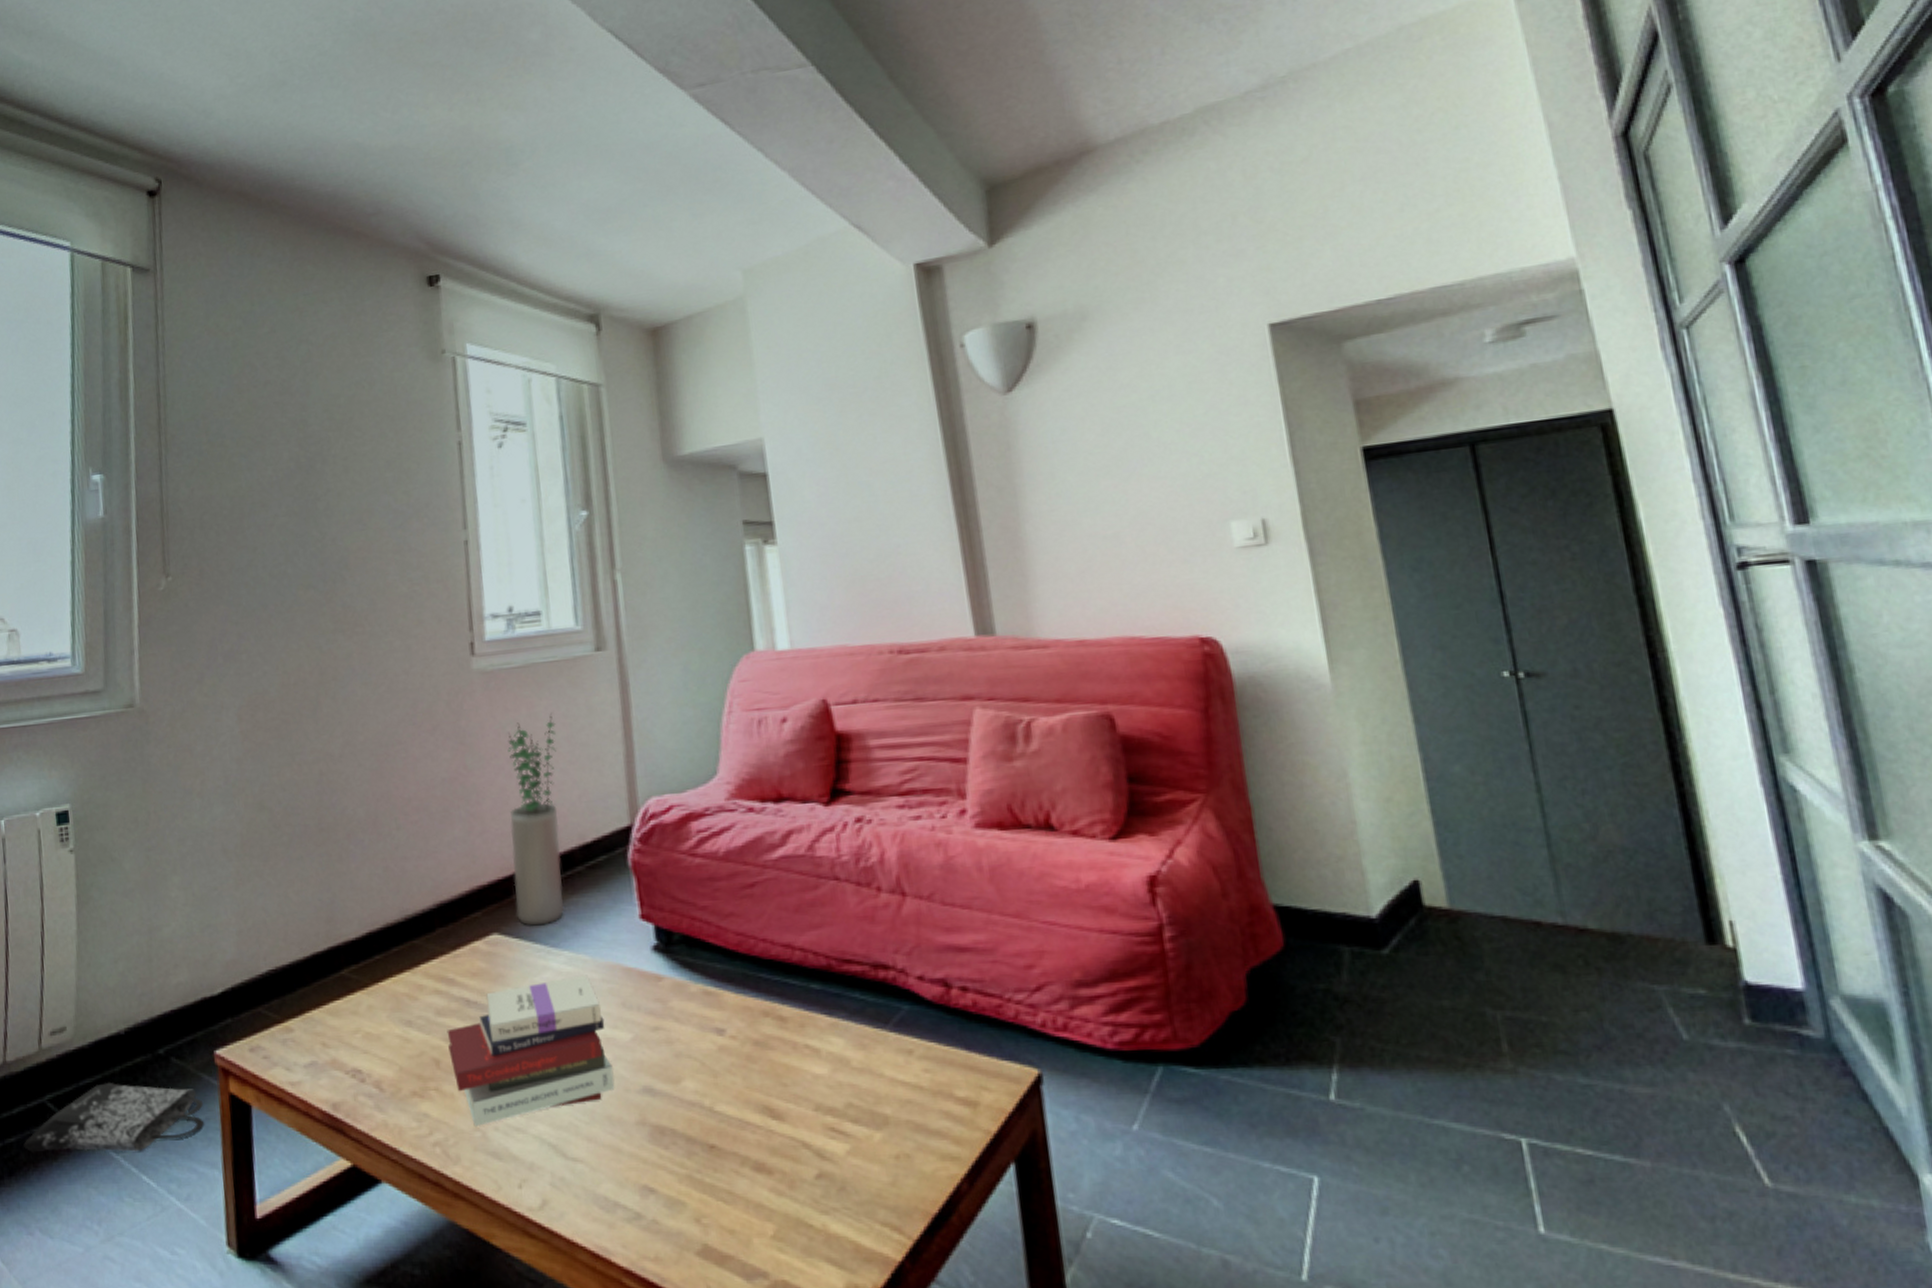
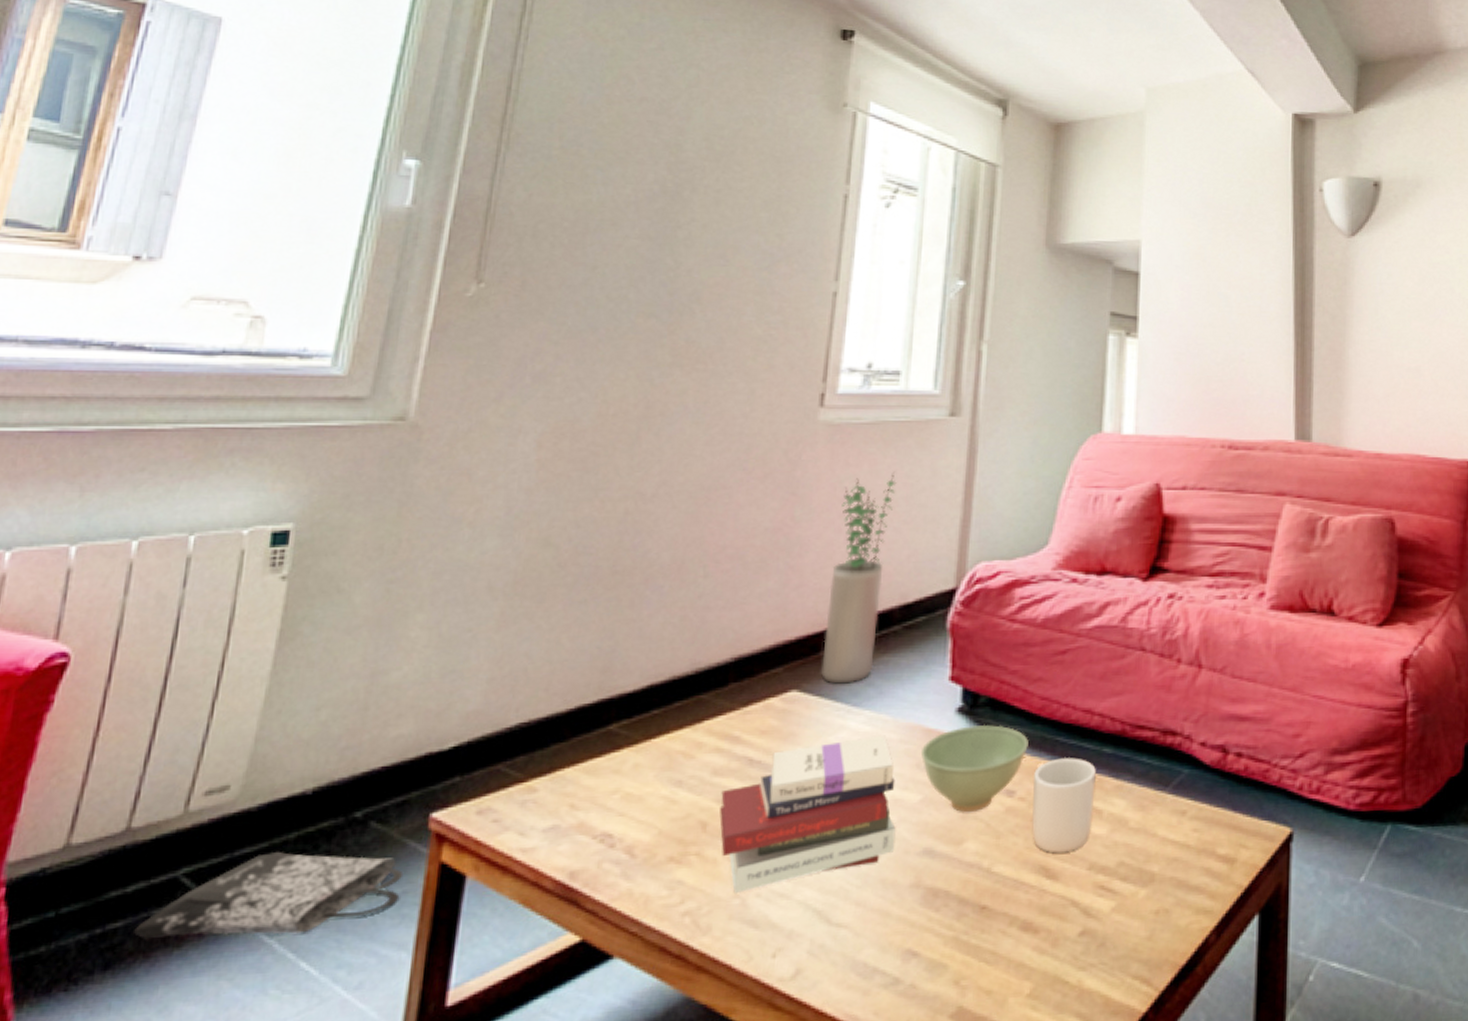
bowl: none [623,962,731,1052] -> present [920,724,1029,813]
mug: none [741,994,812,1093] -> present [1032,757,1096,854]

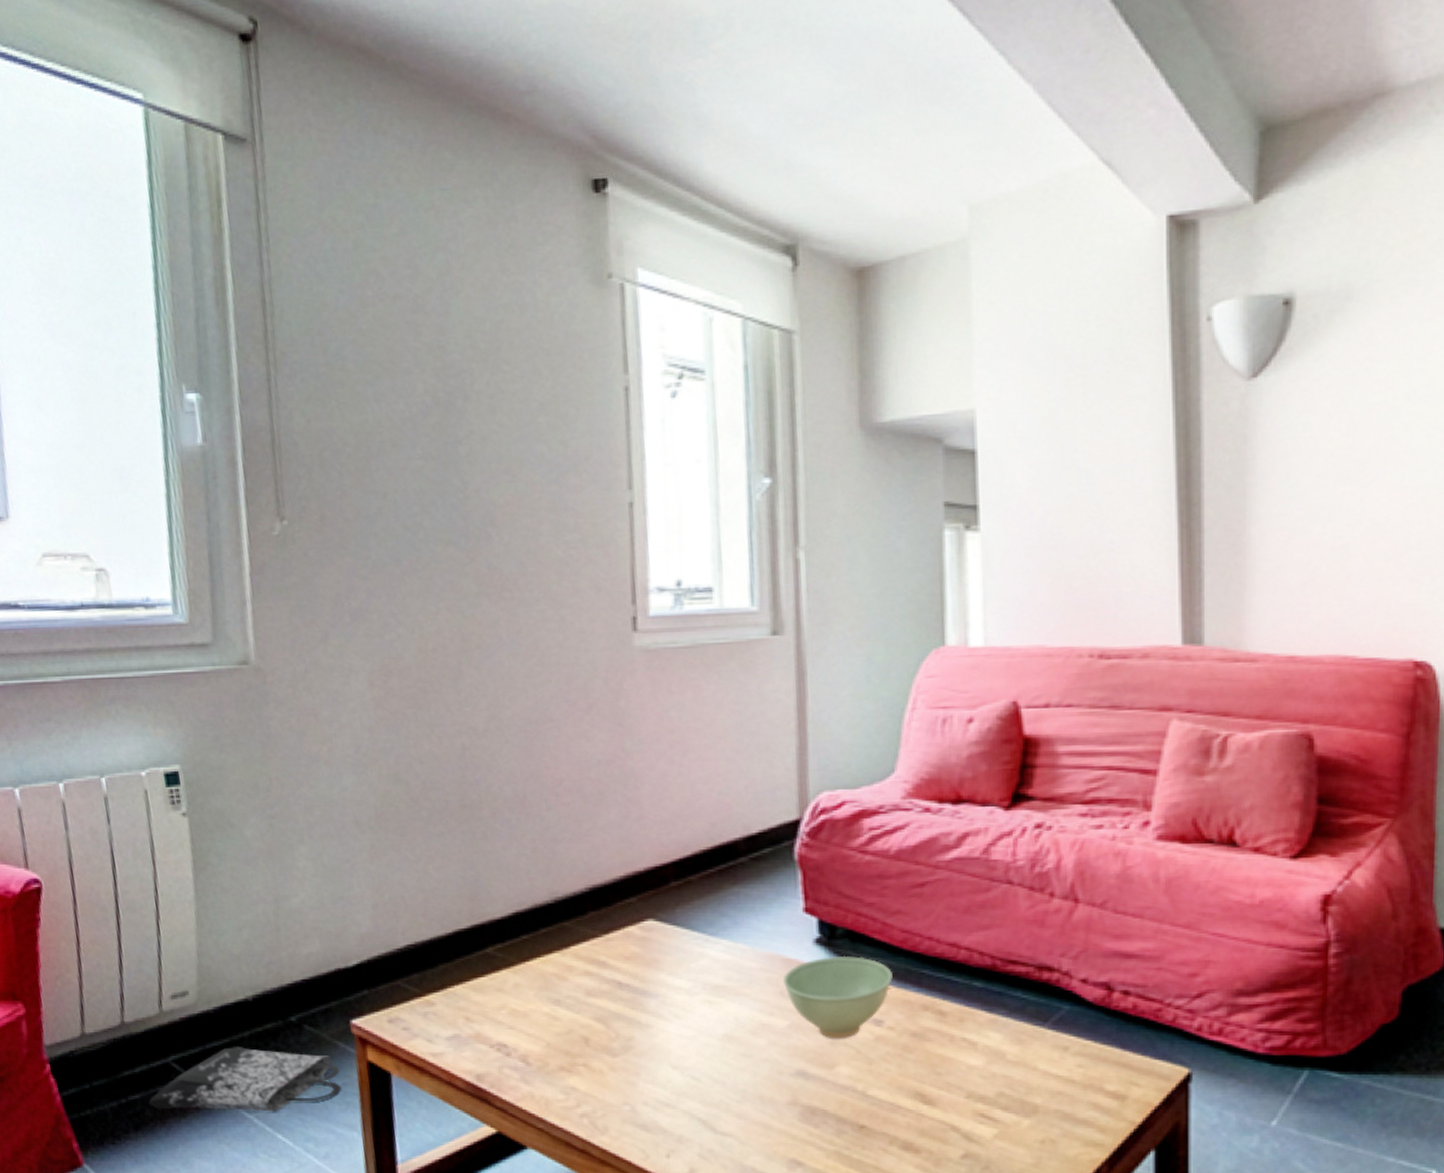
books: present [719,735,896,895] -> none [597,963,768,1102]
vase: present [820,471,897,684] -> none [670,697,725,914]
mug: present [1032,757,1096,854] -> none [901,990,968,1081]

